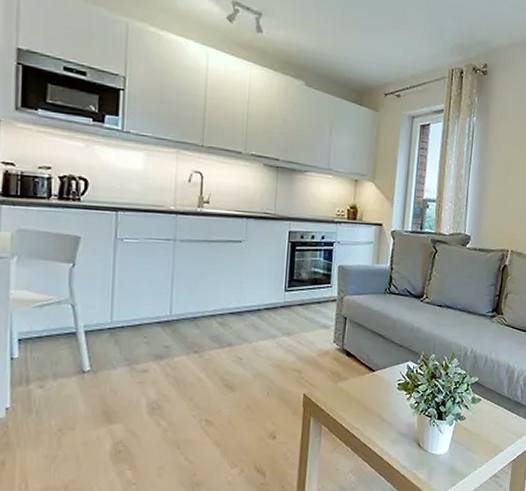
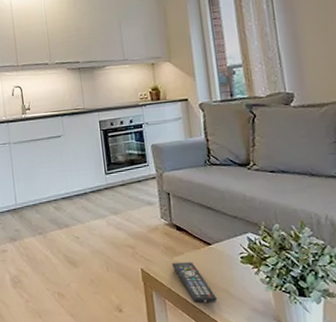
remote control: none [334,387,371,428] -> present [171,262,218,304]

